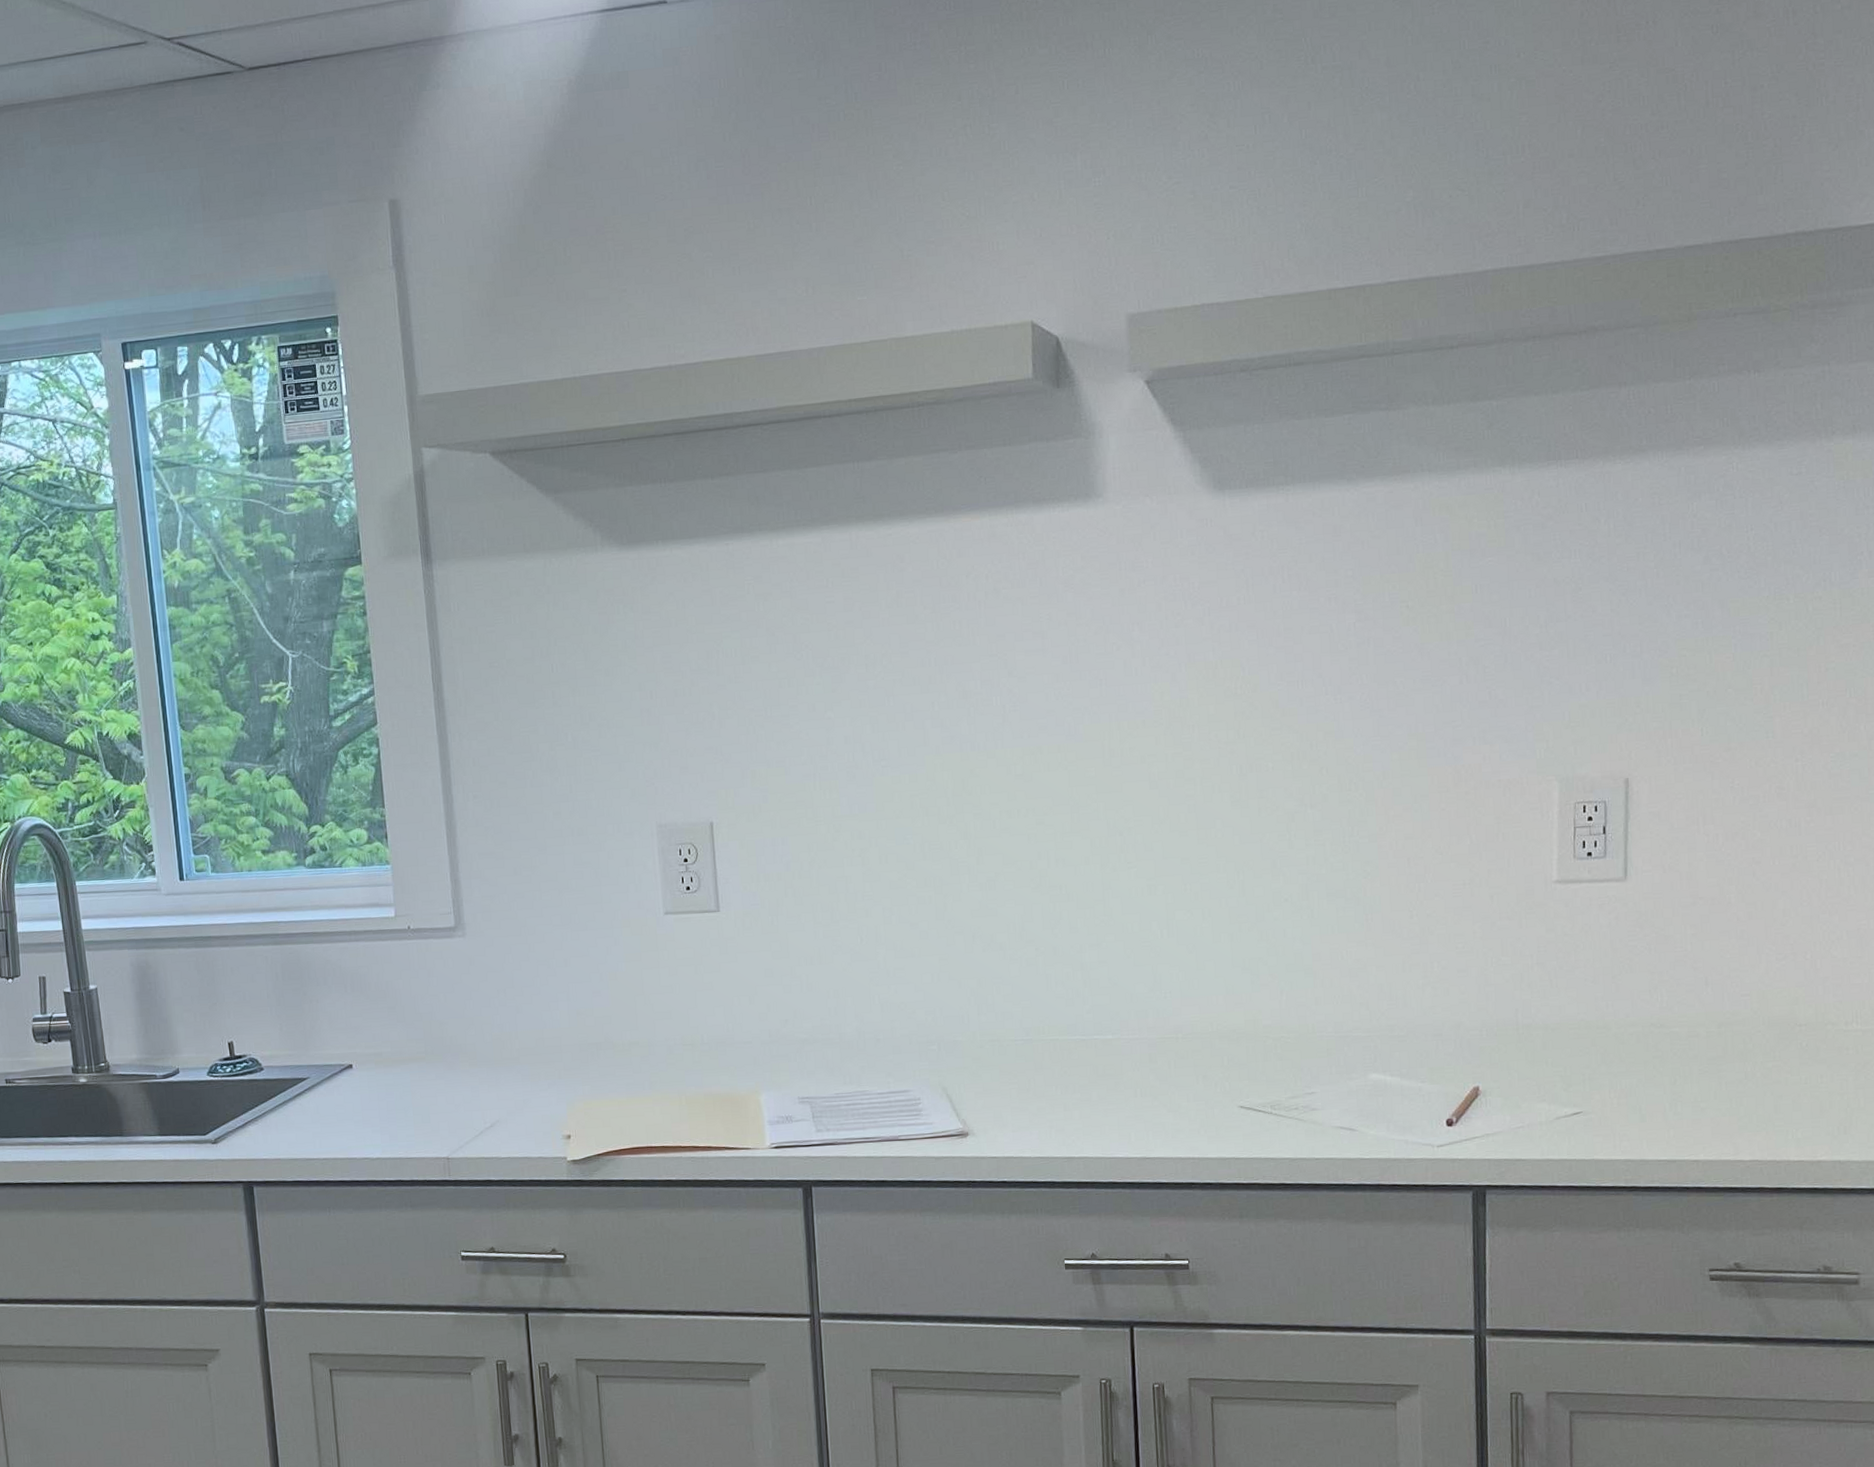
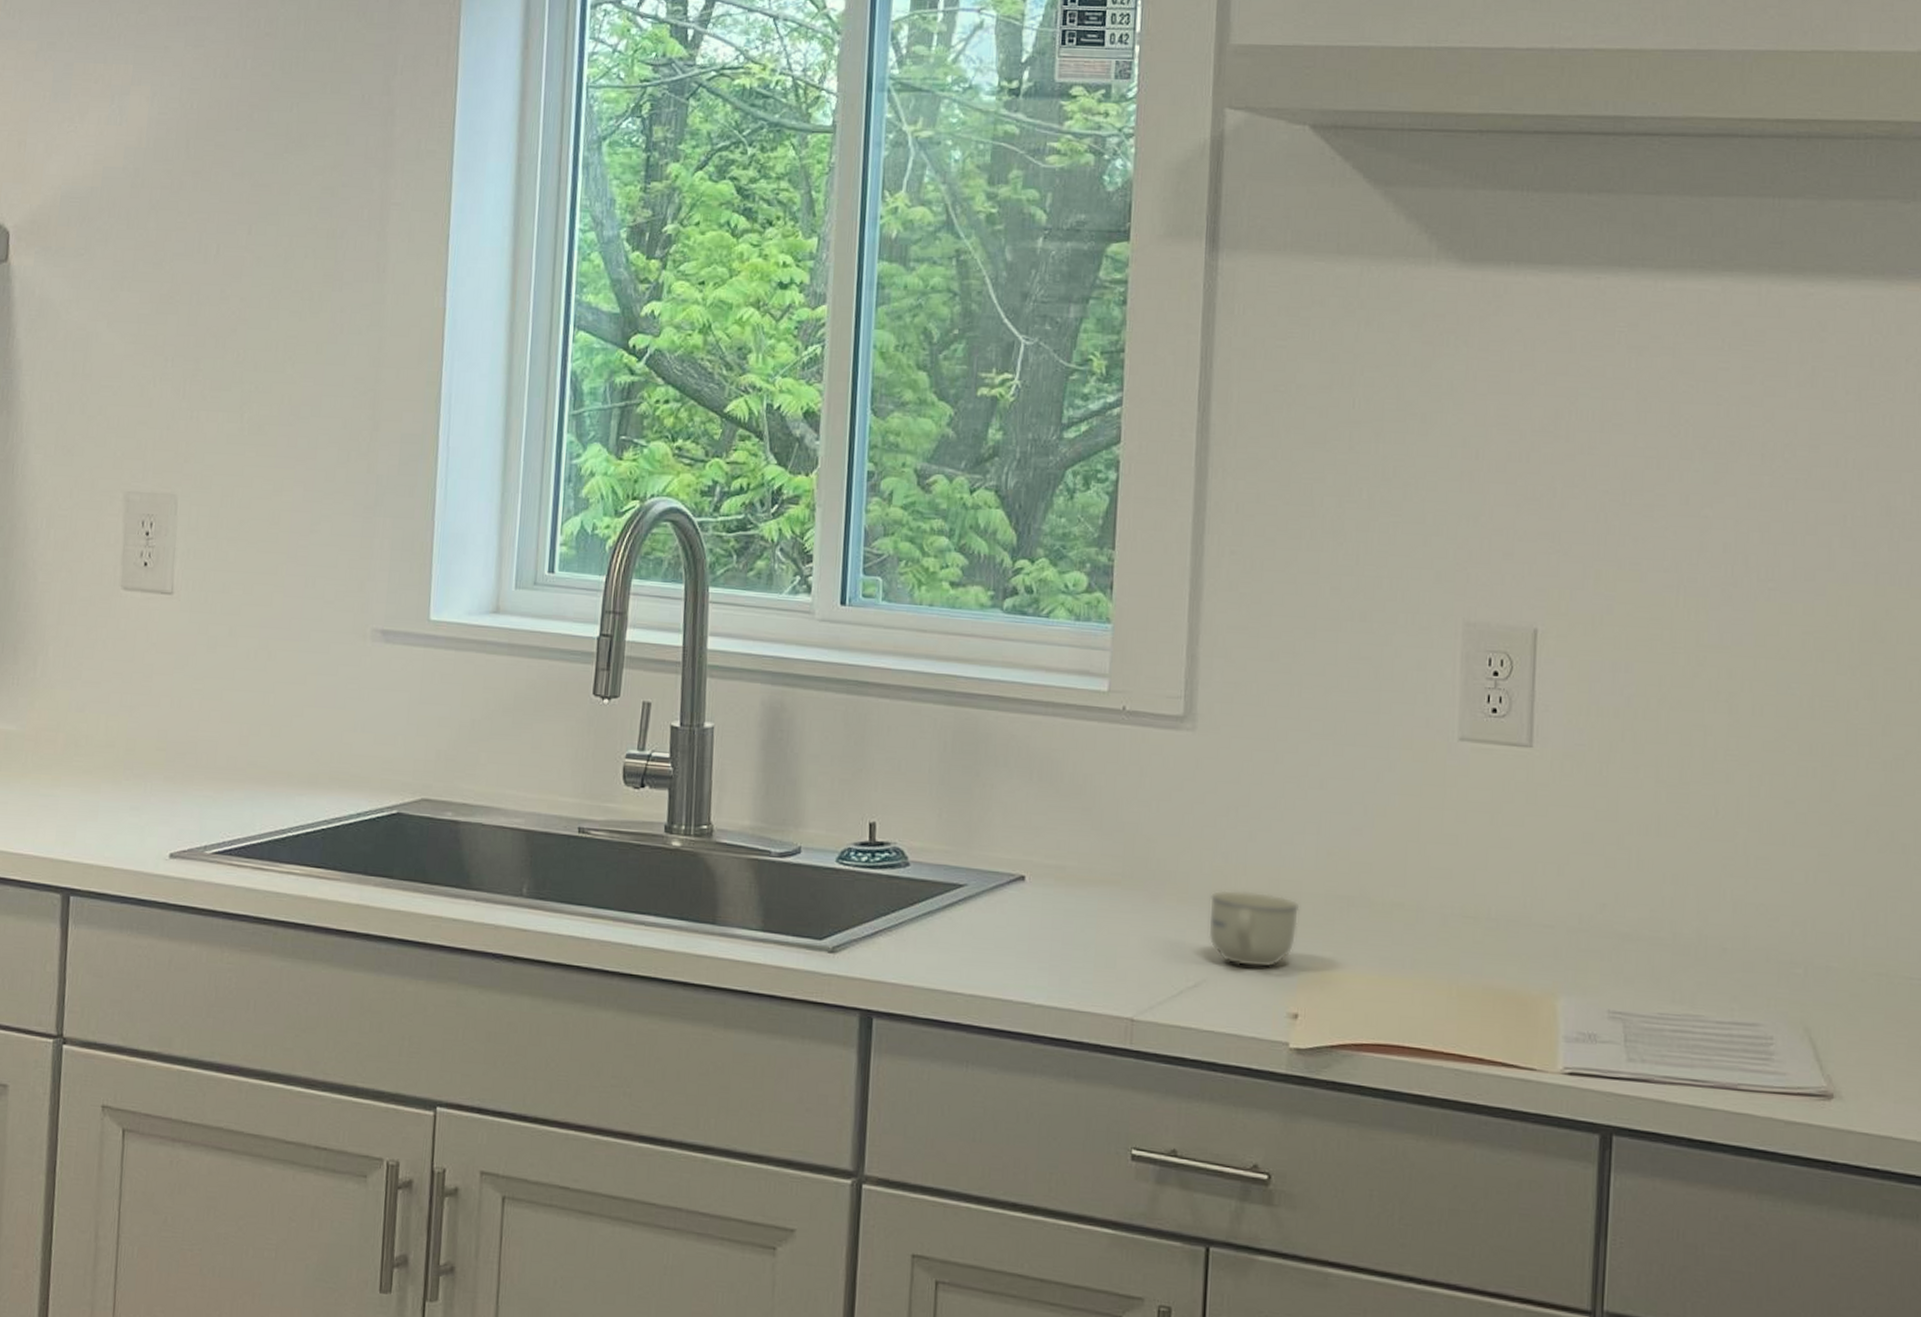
cup: none [493,1049,562,1107] -> present [1207,889,1300,968]

